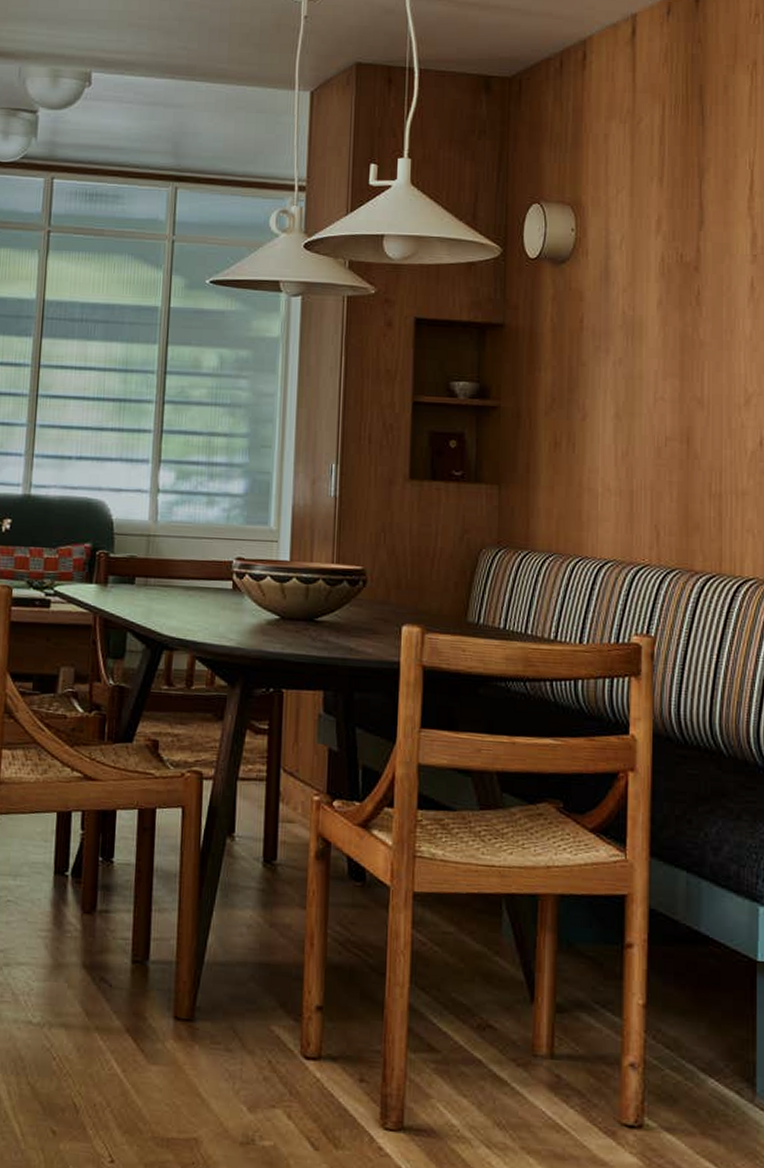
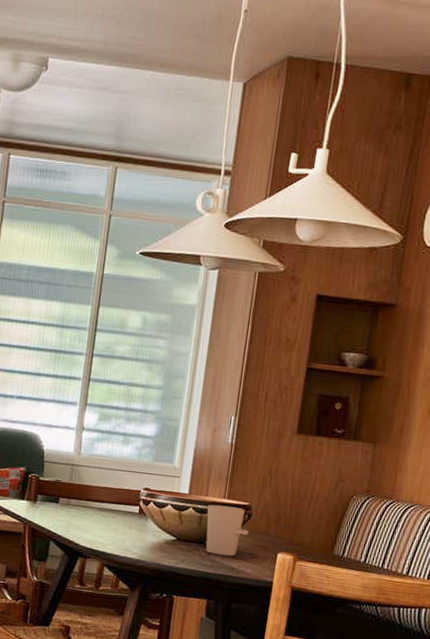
cup: none [313,571,366,635] -> present [206,504,249,557]

